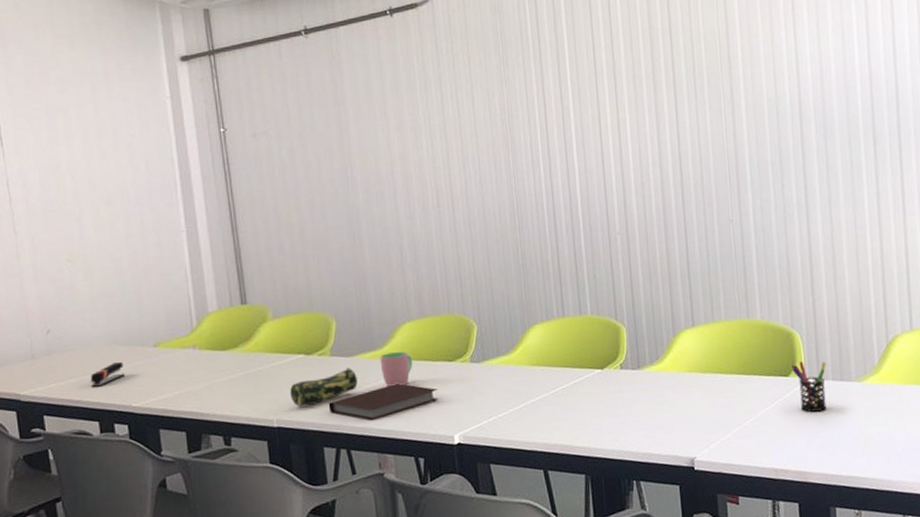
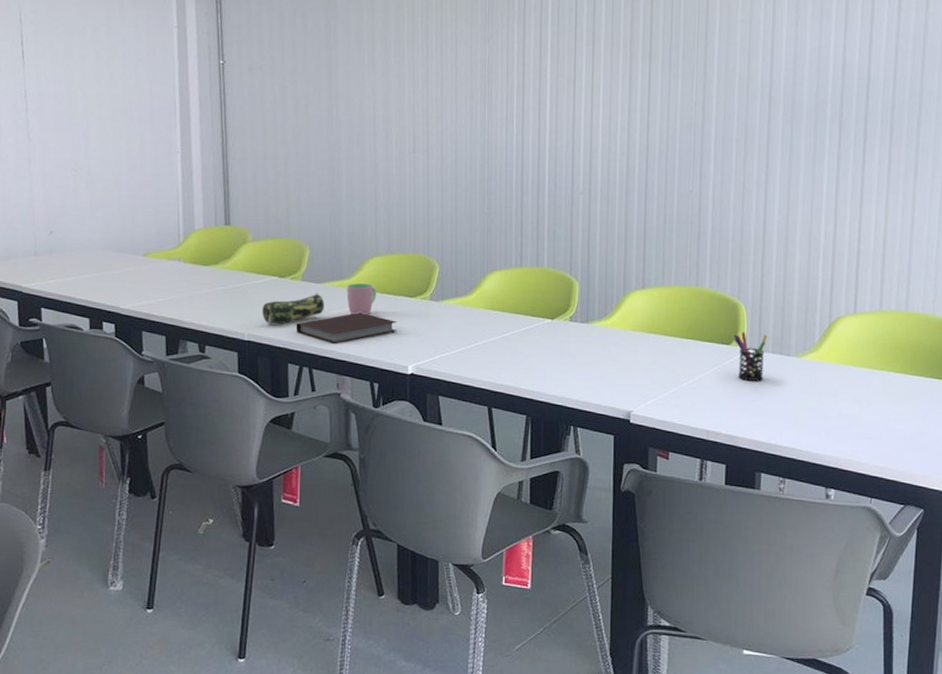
stapler: present [90,362,125,387] -> none [84,267,116,287]

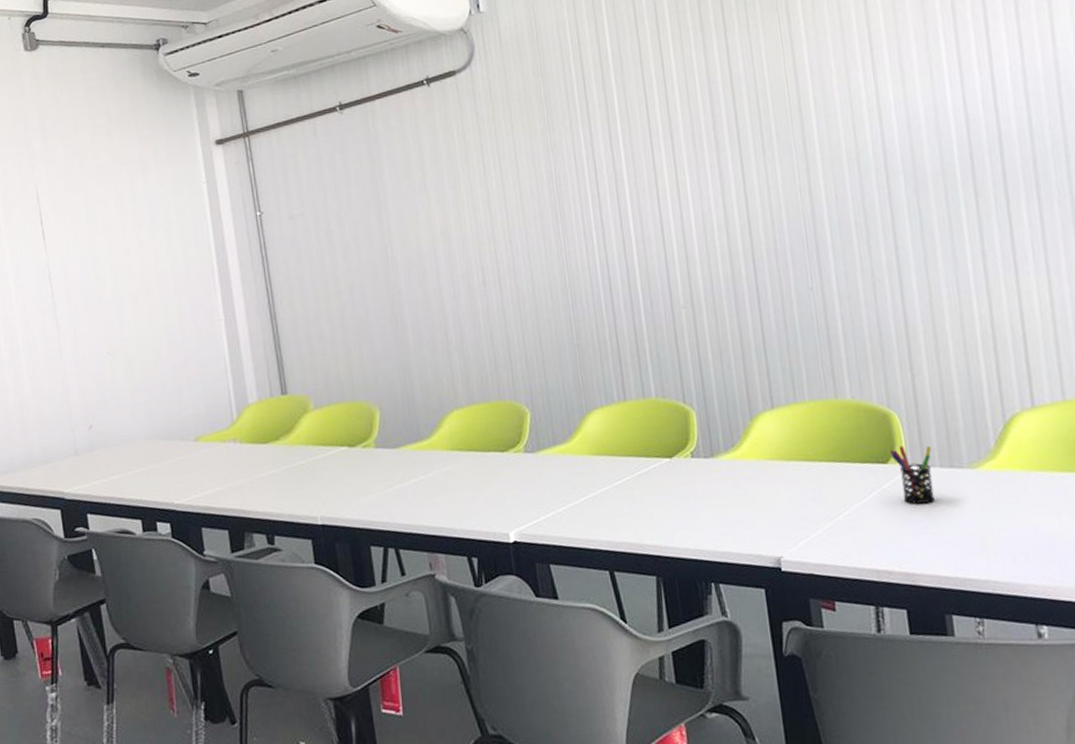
pencil case: present [262,293,324,324] -> none [334,460,404,503]
notebook: present [296,313,398,344] -> none [374,476,492,517]
cup: present [346,283,377,315] -> none [427,442,463,481]

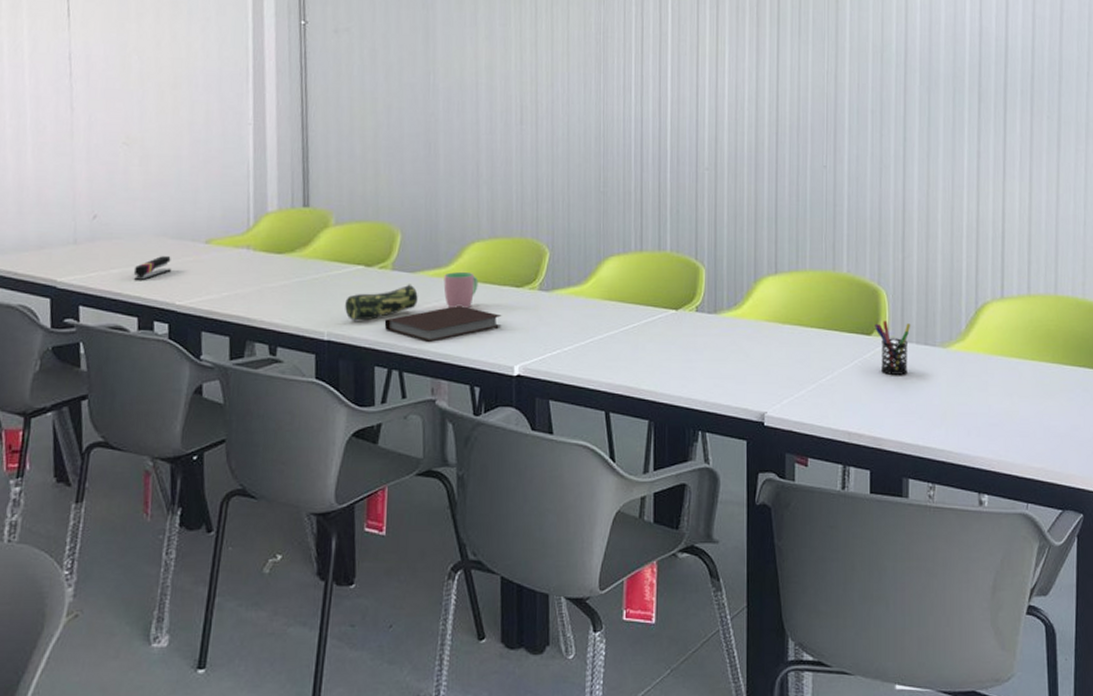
stapler: none [132,457,167,484] -> present [133,256,172,280]
pencil case: none [334,460,404,503] -> present [345,284,418,321]
notebook: none [374,476,492,517] -> present [384,306,502,342]
cup: none [427,442,463,481] -> present [443,272,479,309]

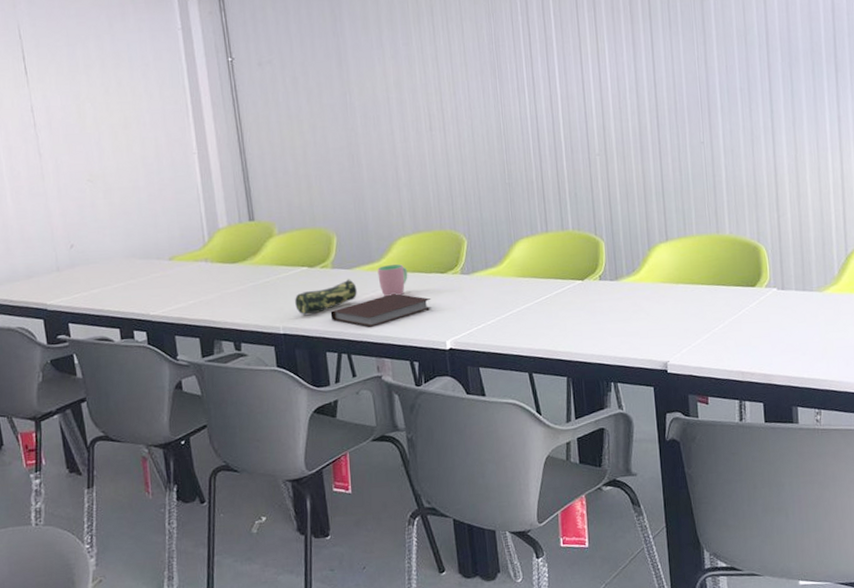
stapler: present [133,256,172,280] -> none [111,274,143,297]
pen holder: present [875,320,911,375] -> none [758,273,790,320]

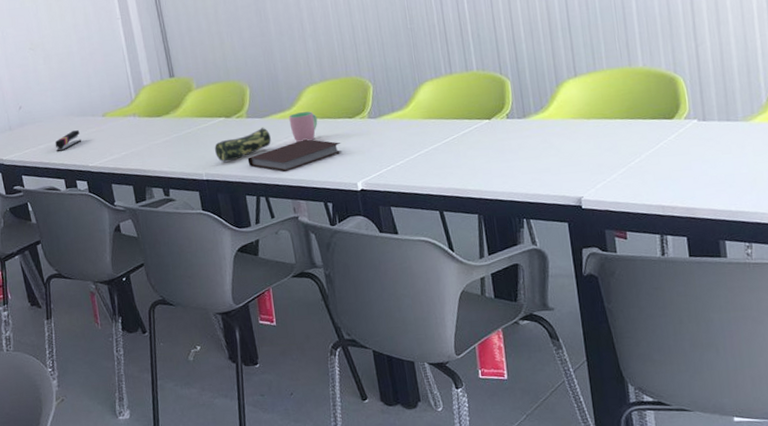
stapler: none [111,274,143,297] -> present [55,130,82,151]

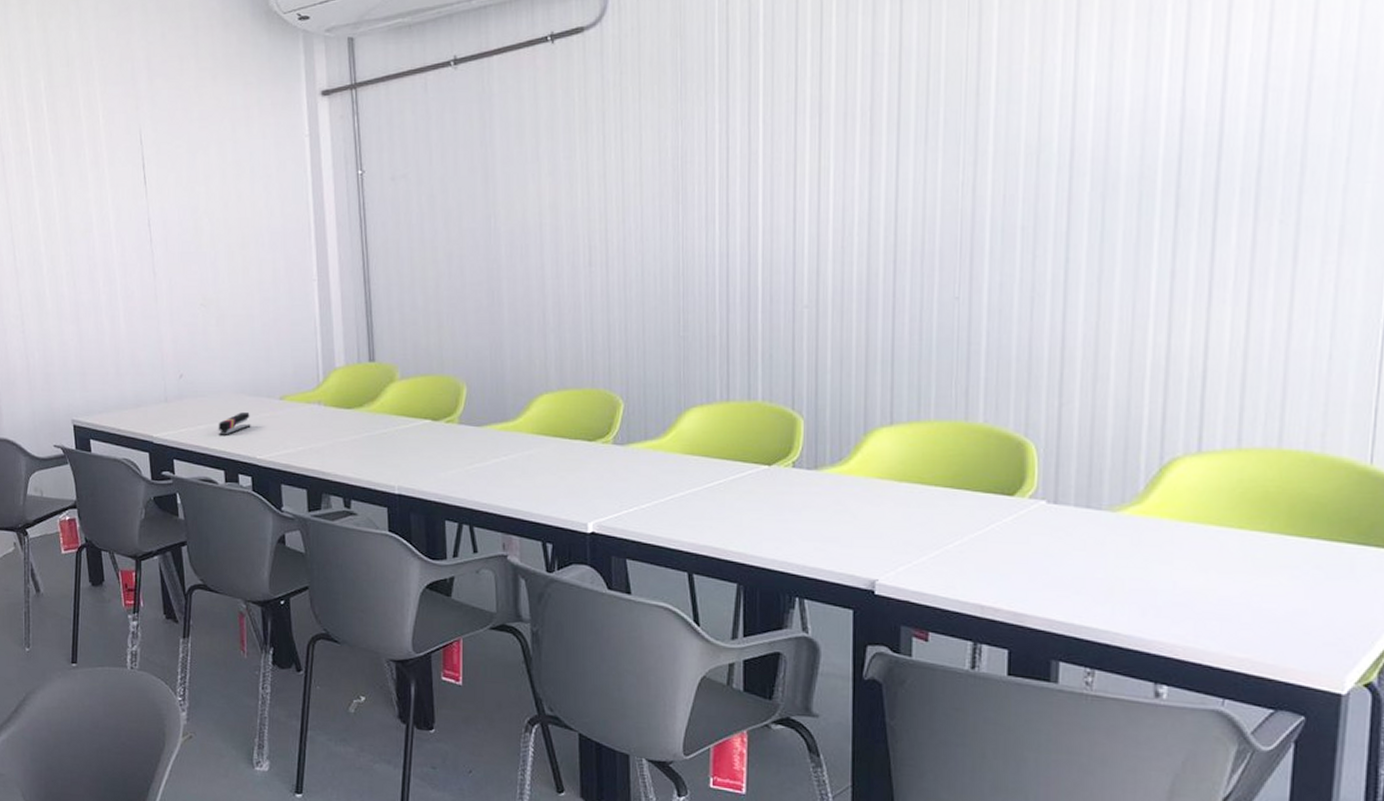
pencil case: present [215,127,271,162] -> none [414,438,486,475]
notebook: present [247,139,342,172] -> none [453,460,574,497]
cup: present [289,111,318,143] -> none [512,426,548,463]

